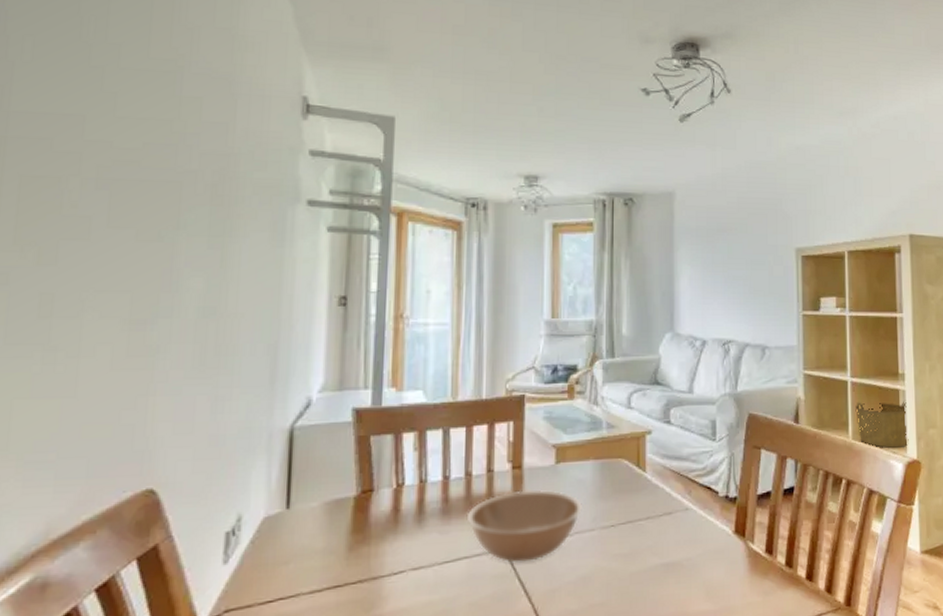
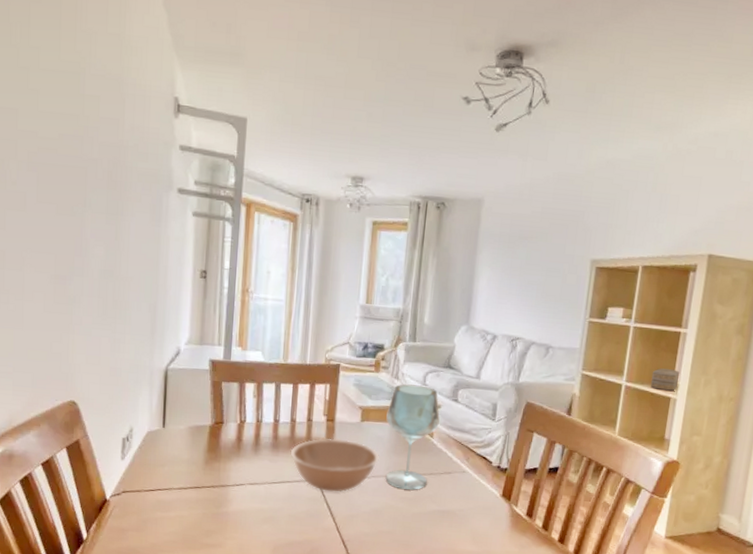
wine glass: none [587,409,651,543] -> present [385,384,440,490]
basket: present [855,401,909,448] -> none [625,404,676,448]
decorative box: none [876,358,904,382] -> present [650,368,680,391]

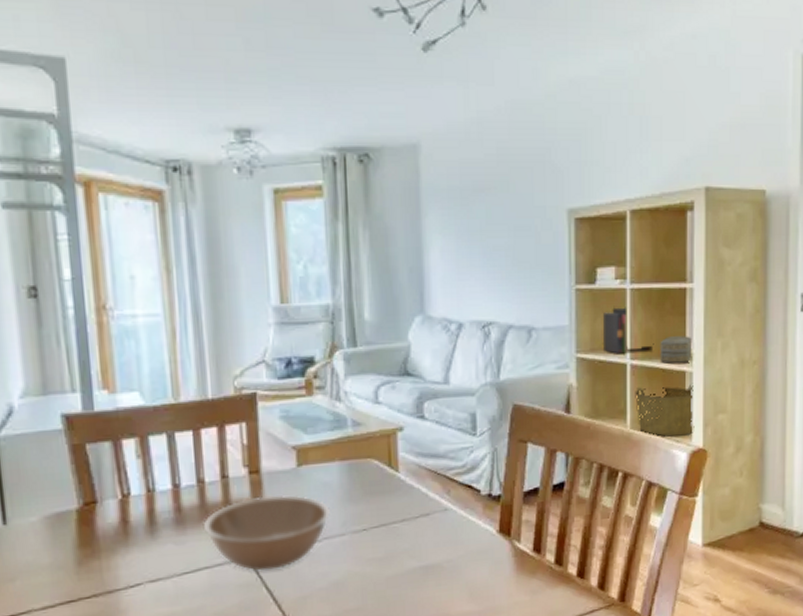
wine glass: present [385,384,440,490] -> none [331,404,404,548]
books: none [605,339,646,379] -> present [603,307,653,354]
basket: none [625,404,676,448] -> present [635,384,695,437]

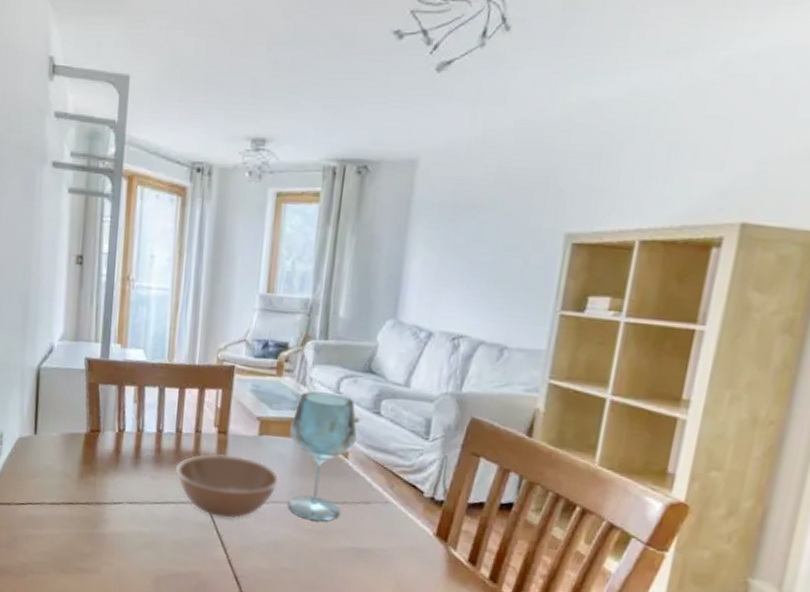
wine glass: none [331,404,404,548] -> present [287,391,357,521]
books: present [603,307,653,354] -> none [581,339,641,392]
basket: present [635,384,695,437] -> none [609,425,685,486]
decorative box: present [660,336,692,364] -> none [647,378,692,409]

